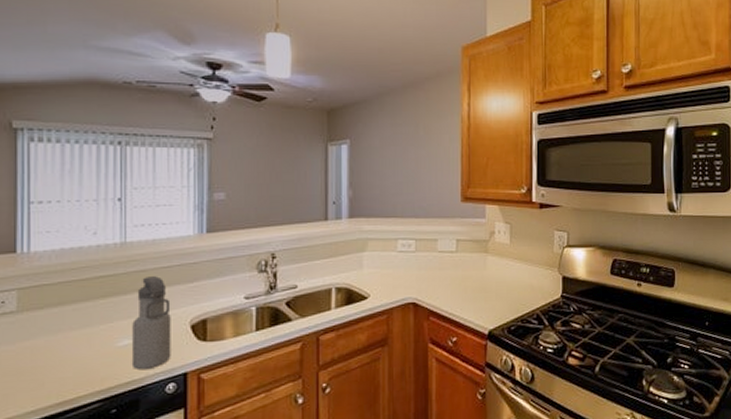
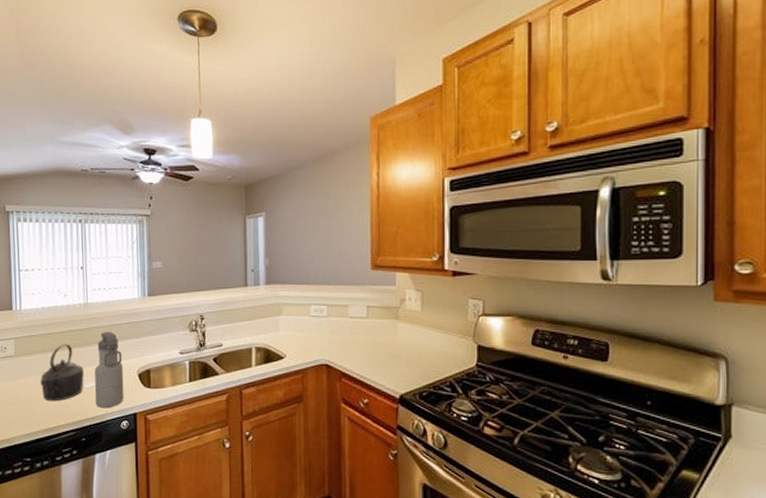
kettle: none [53,293,117,367] -> present [40,344,84,402]

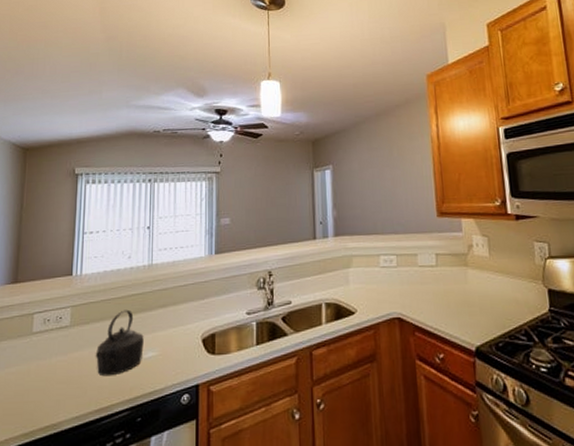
water bottle: present [95,332,124,409] -> none [154,294,186,381]

